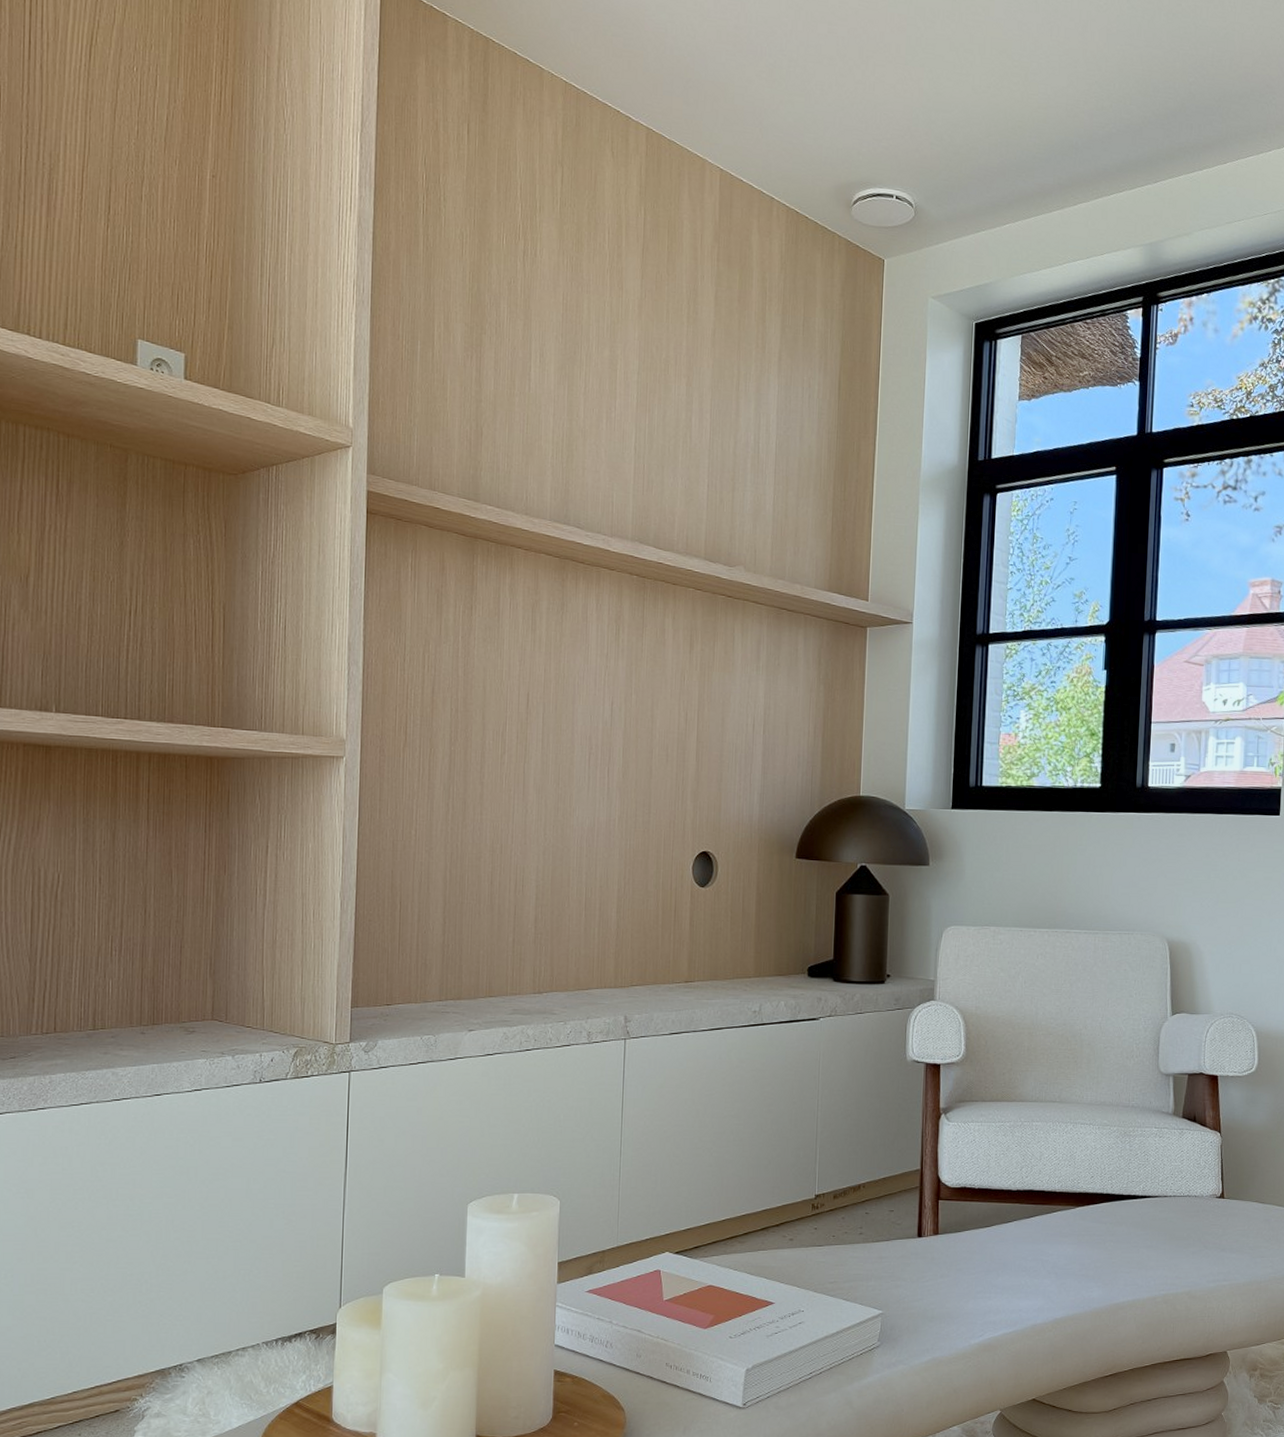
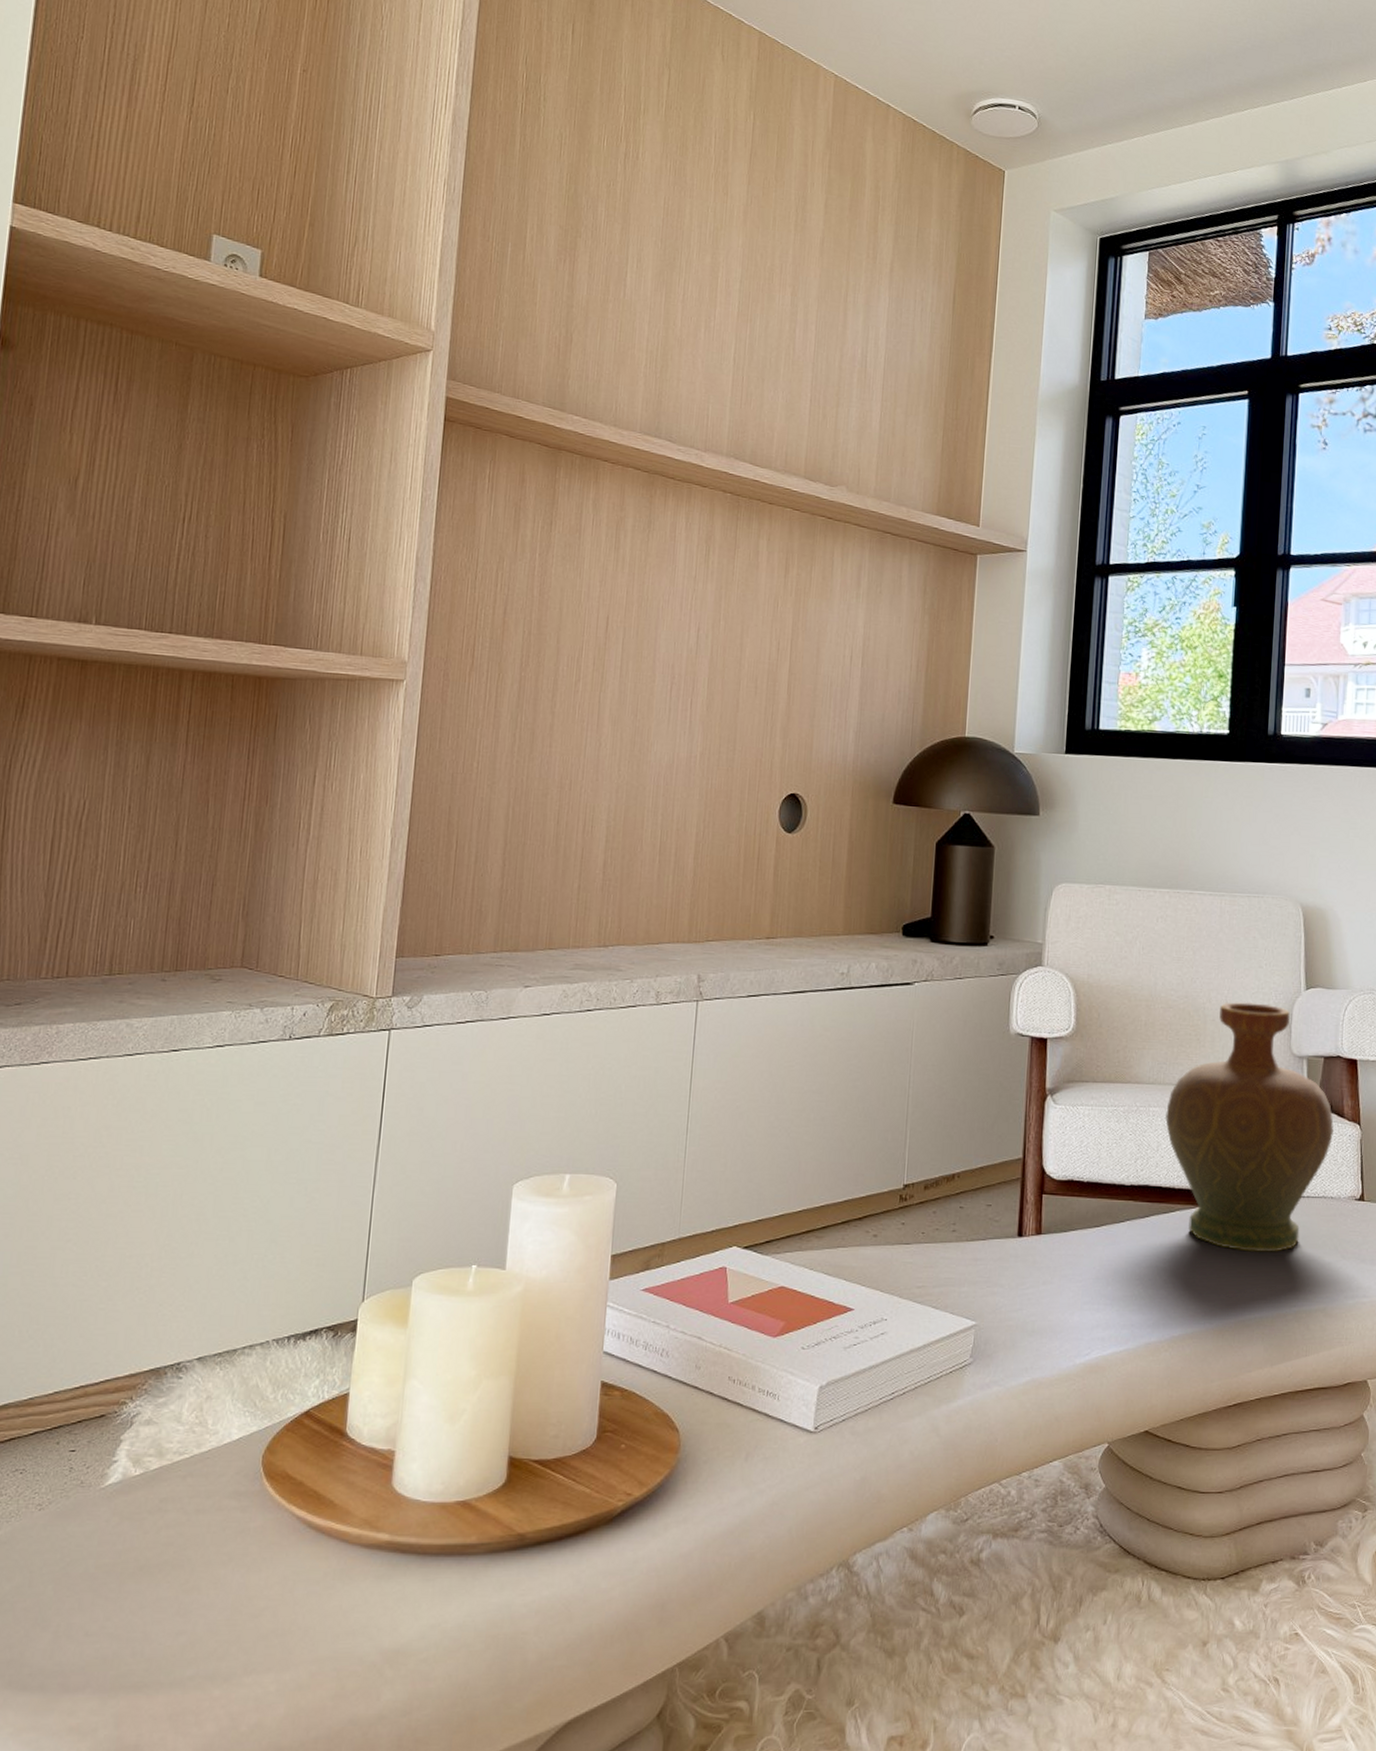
decorative vase: none [1047,1028,1197,1245] -> present [1165,1002,1334,1252]

